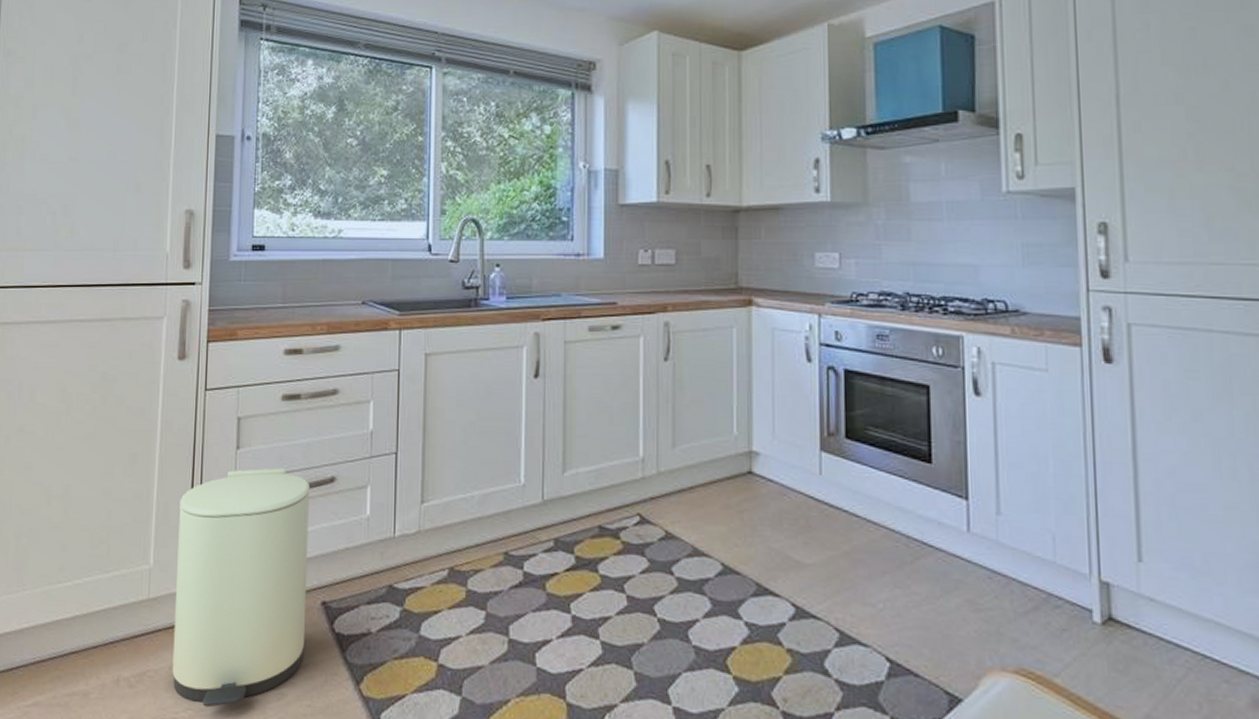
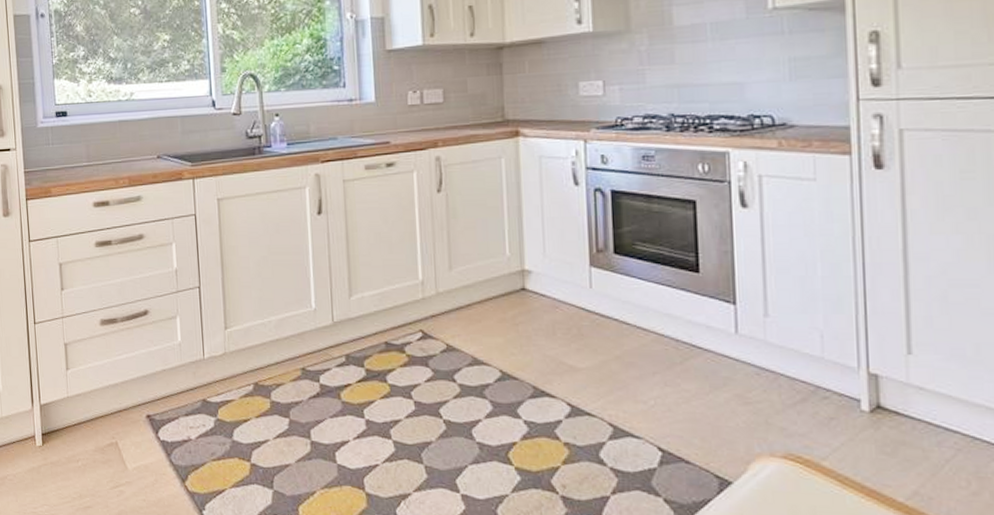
pedal bin: present [172,468,309,708] -> none [18,305,136,503]

